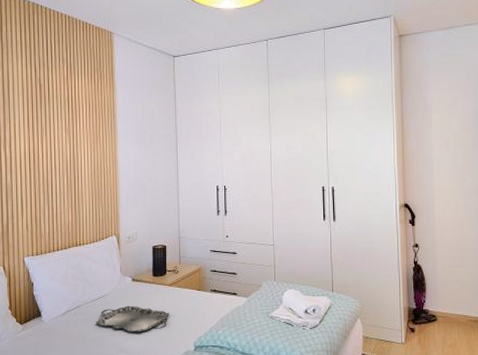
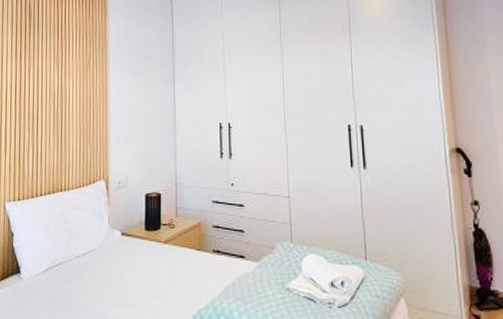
serving tray: present [96,305,170,332] -> none [79,264,165,299]

